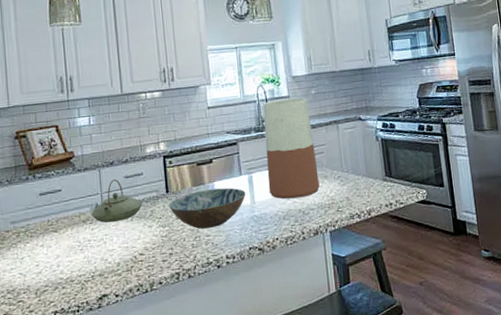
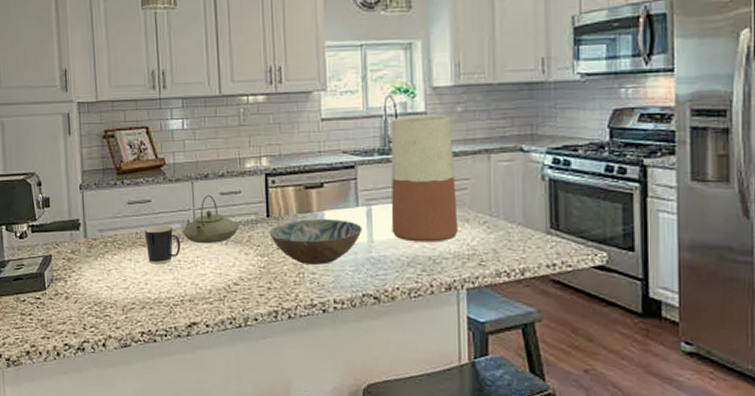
mug: none [55,211,91,247] -> present [144,226,181,265]

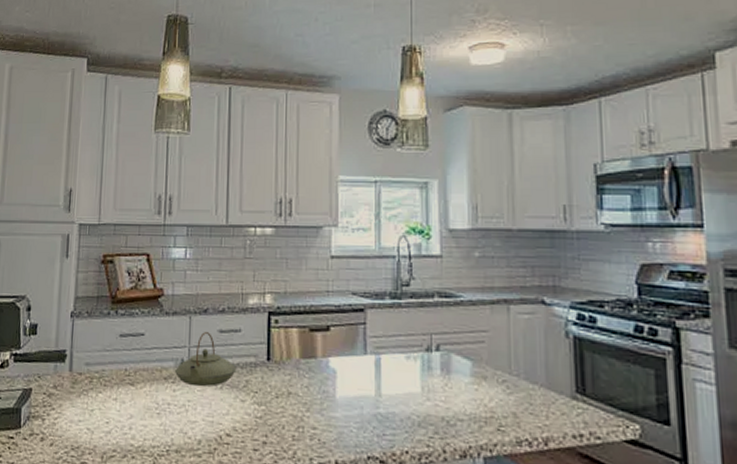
mug: present [144,226,181,265] -> none [134,363,172,407]
bowl: present [269,219,362,265] -> none [268,365,370,419]
vase: present [391,116,458,242] -> none [402,259,475,401]

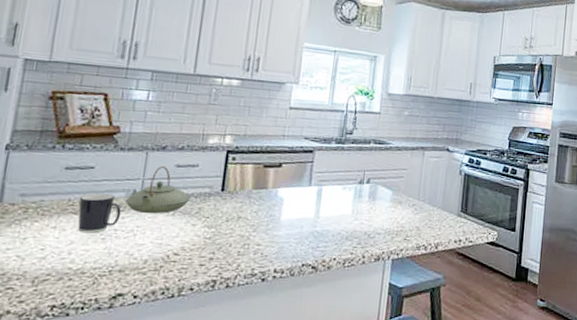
mug: none [134,363,172,407] -> present [77,193,122,233]

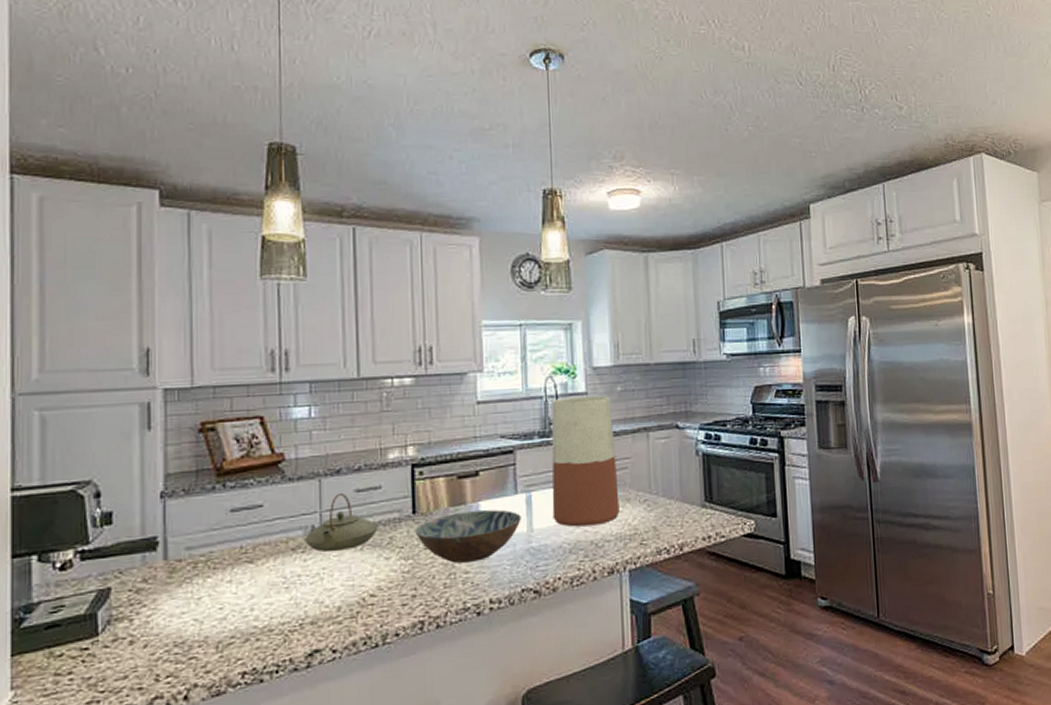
mug: present [77,193,122,233] -> none [252,534,302,584]
bowl: none [220,195,311,237] -> present [415,509,522,563]
vase: none [337,114,399,220] -> present [551,396,620,527]

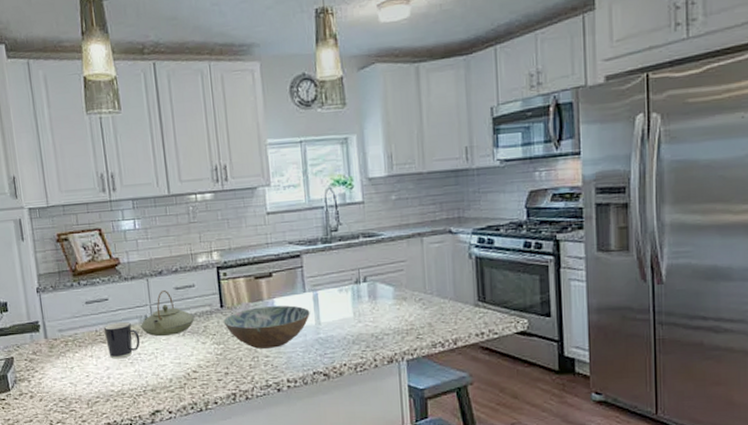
mug: none [252,534,302,584] -> present [103,322,140,359]
vase: present [551,396,620,527] -> none [332,204,397,322]

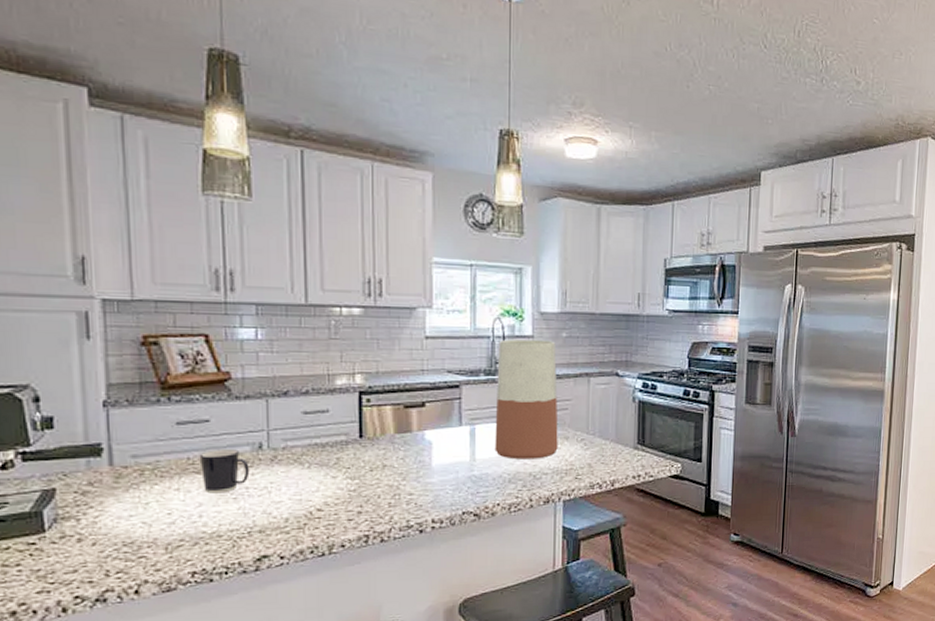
teapot: present [140,289,195,337] -> none [251,413,326,468]
bowl: present [223,305,310,349] -> none [361,439,465,485]
vase: none [332,204,397,322] -> present [494,339,558,460]

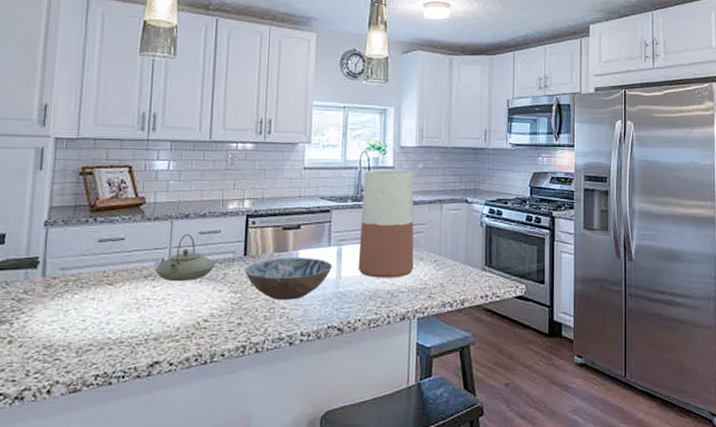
mug: present [199,449,250,494] -> none [113,264,152,303]
teapot: none [251,413,326,468] -> present [154,233,216,282]
bowl: none [361,439,465,485] -> present [244,258,332,300]

